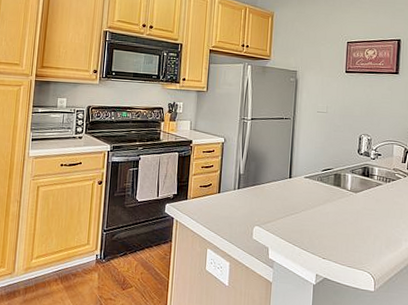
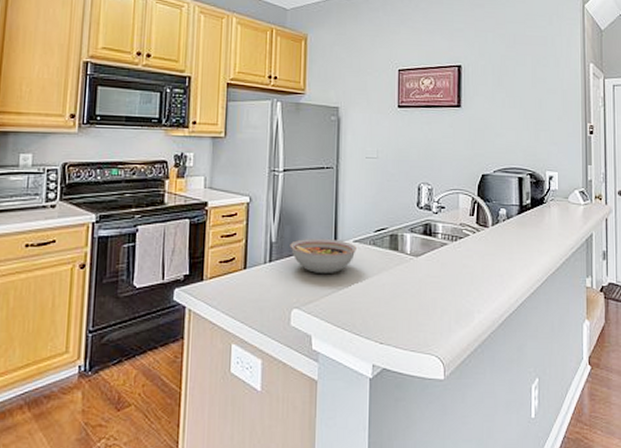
bowl: none [254,173,307,202] -> present [290,239,357,274]

